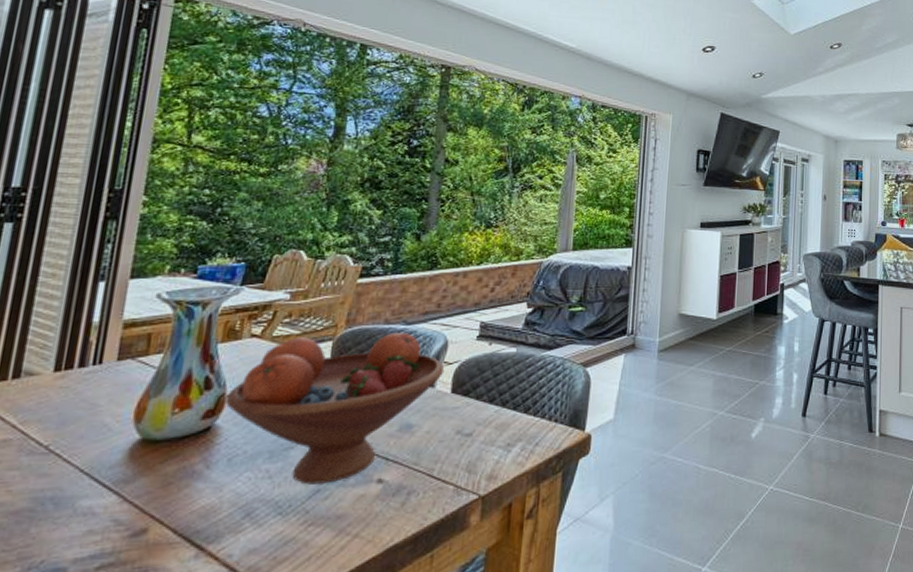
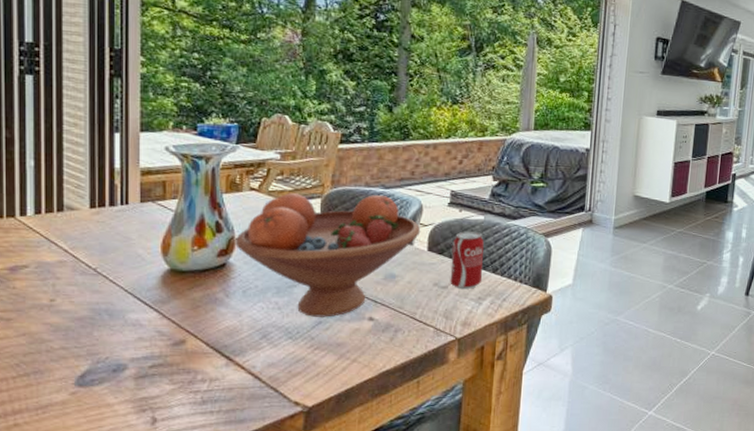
beverage can: none [475,367,515,435] -> present [450,231,484,289]

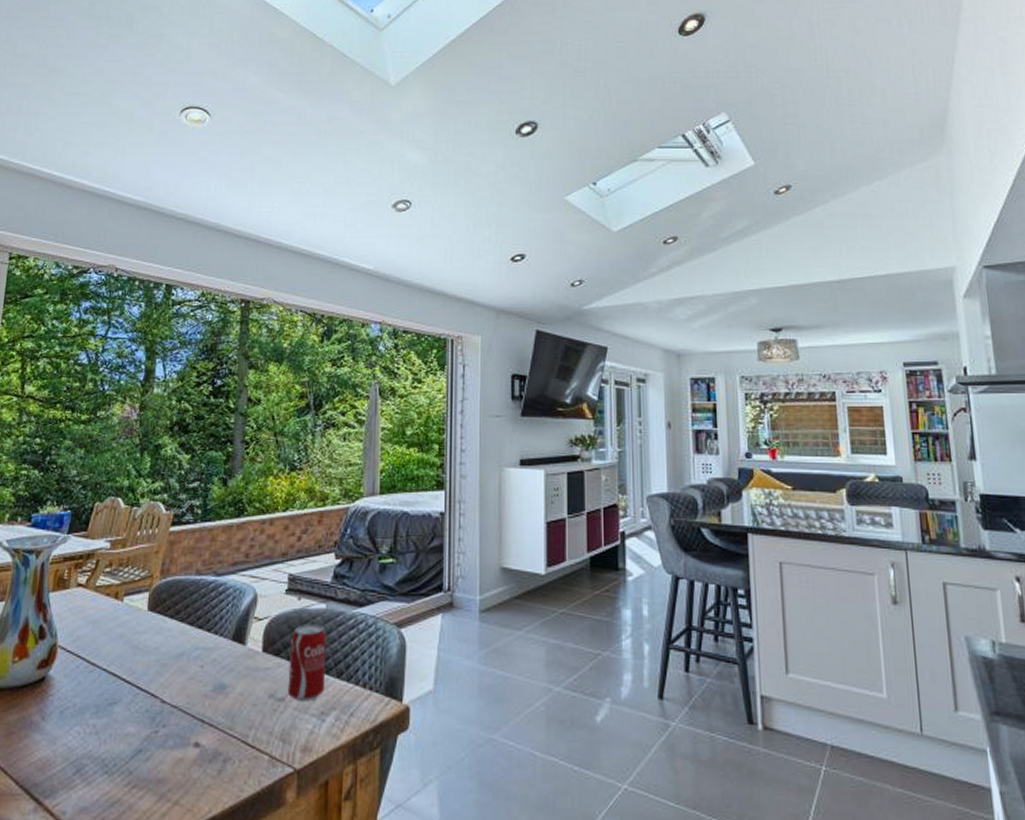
fruit bowl: present [235,193,421,317] -> none [57,585,255,744]

